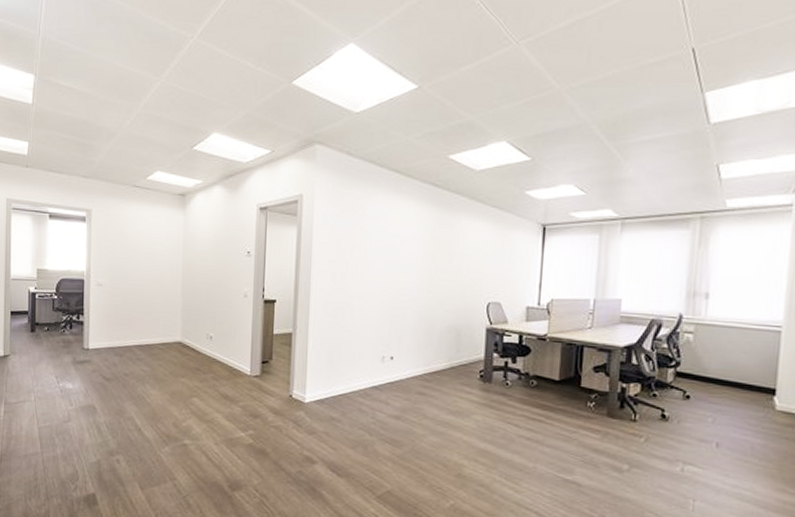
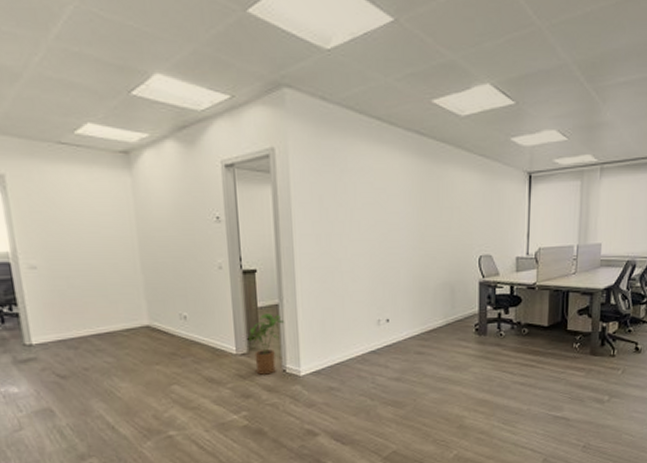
house plant: none [261,341,295,398] -> present [247,314,284,375]

